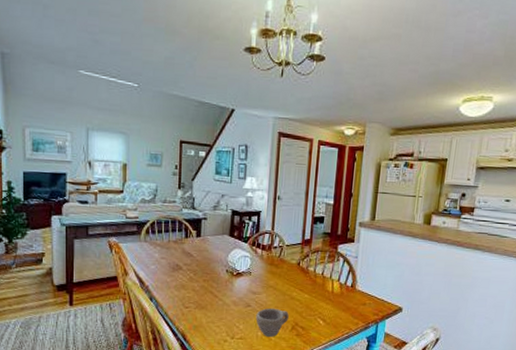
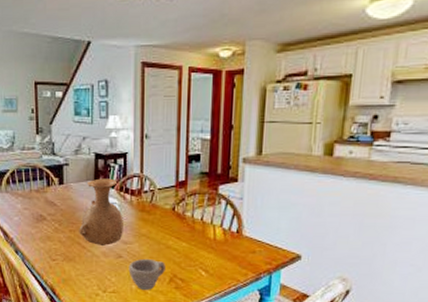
vase: none [212,233,254,296] -> present [79,178,123,247]

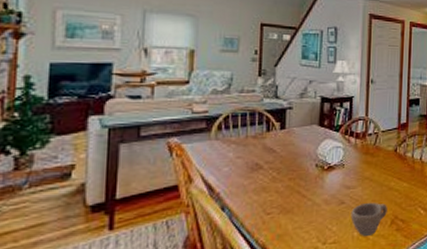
vase: present [79,178,123,247] -> none [299,122,347,194]

